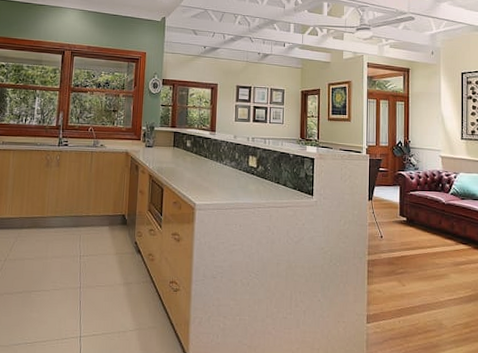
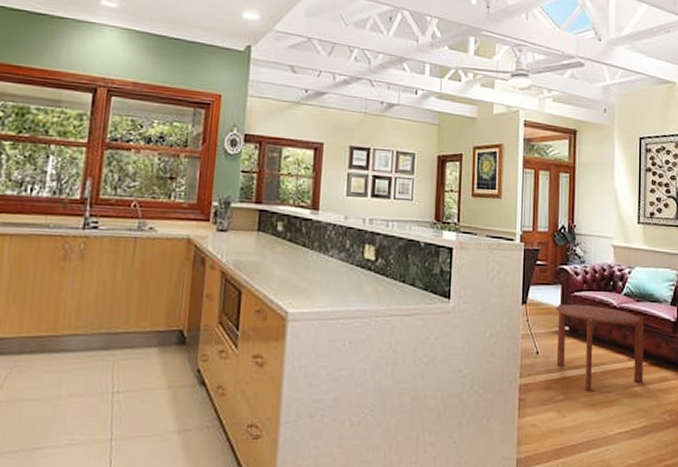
side table: none [395,200,468,268] -> present [555,303,644,392]

